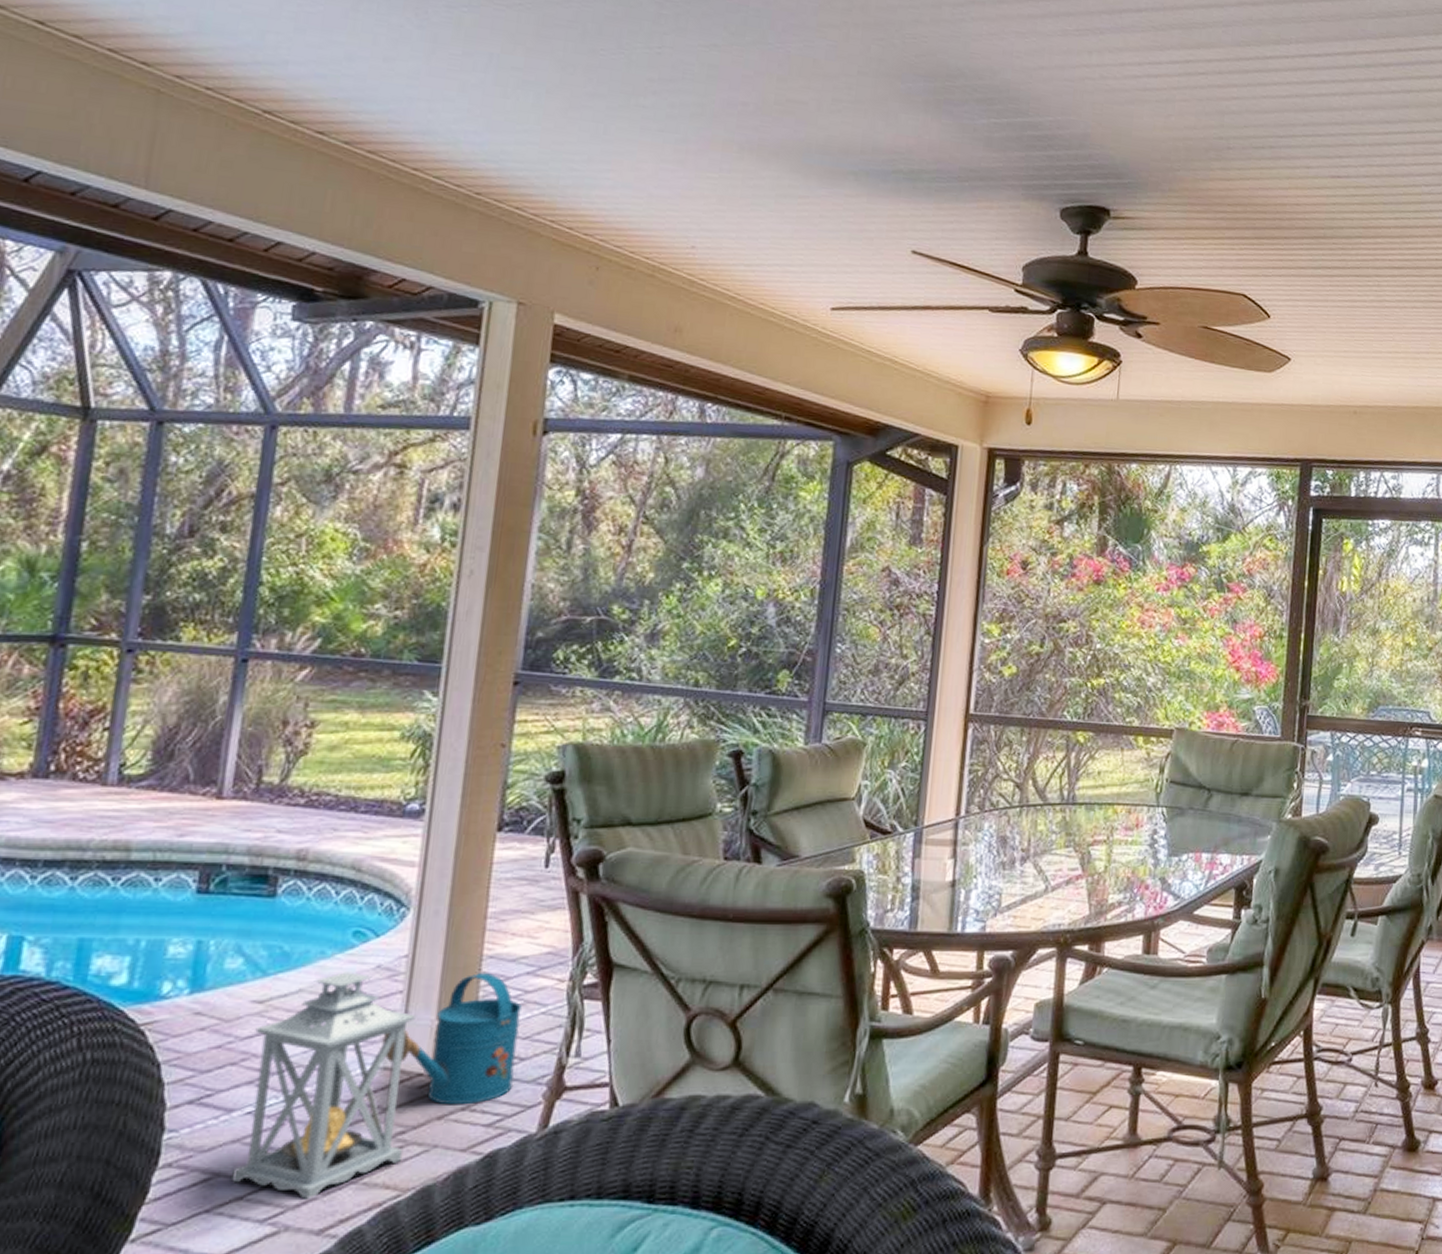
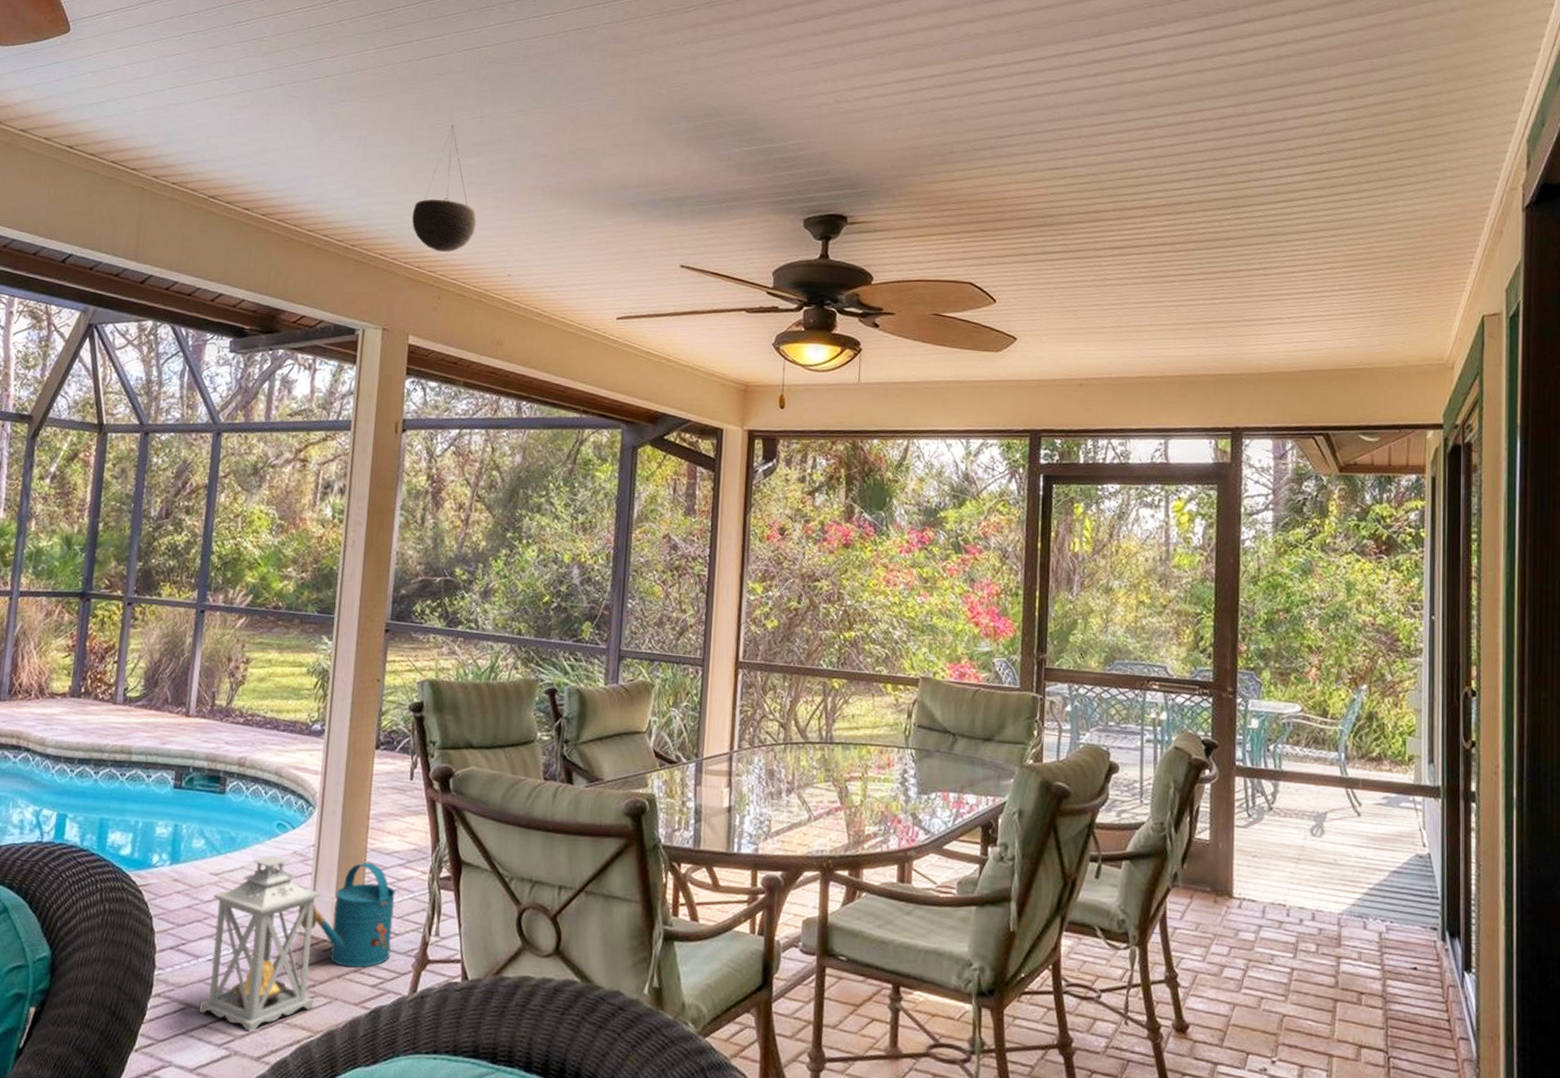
hanging planter: none [561,52,651,213] -> present [411,125,477,252]

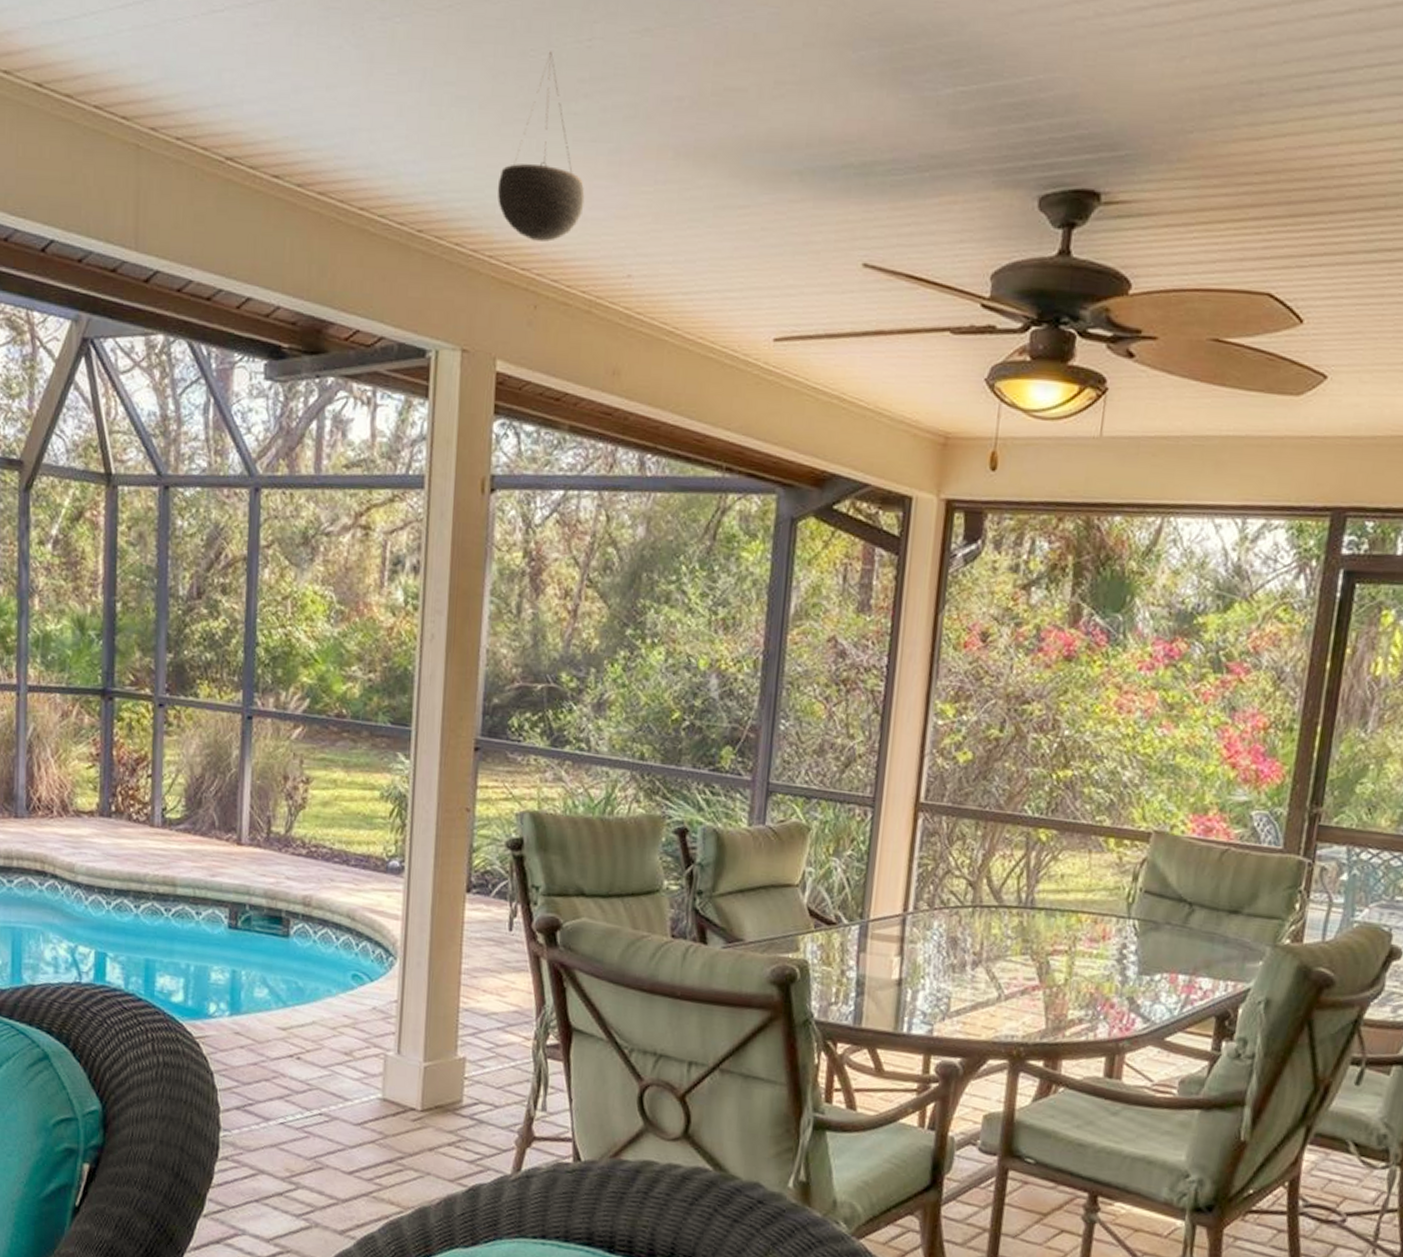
lantern: present [199,855,321,1032] -> none [273,1010,406,1203]
watering can: present [298,862,395,968] -> none [381,1023,494,1141]

